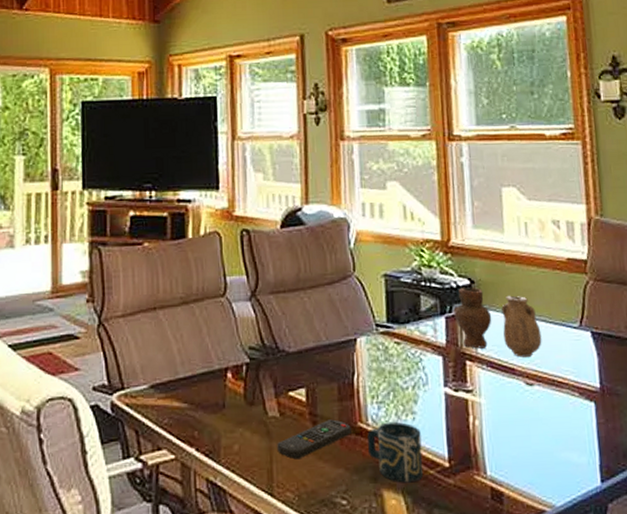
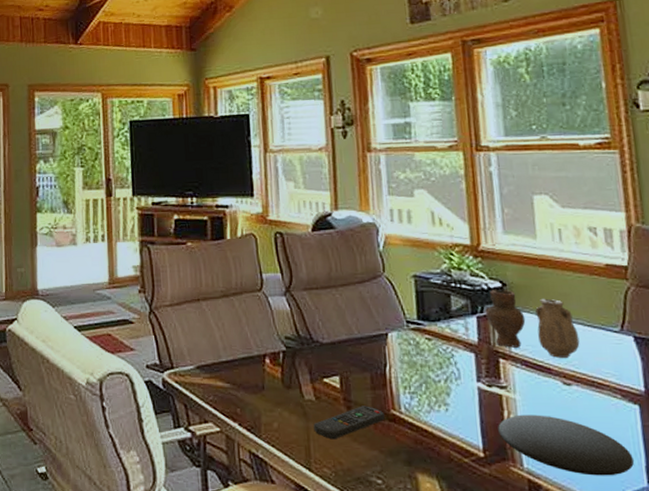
cup: present [367,421,423,483] -> none [400,411,458,469]
plate: none [463,418,589,479] -> present [498,414,634,476]

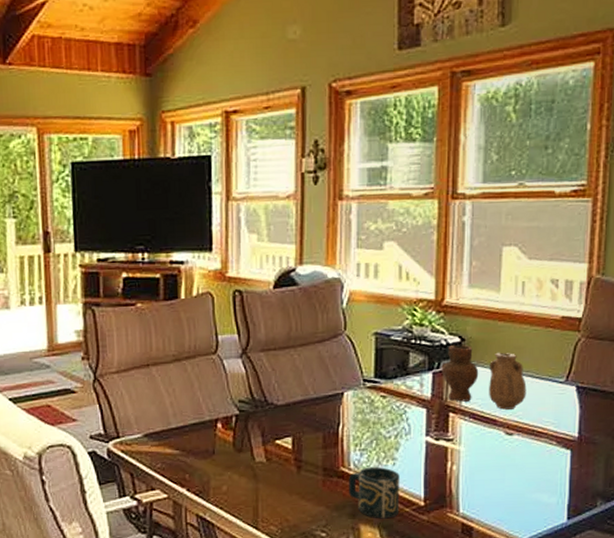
remote control: present [313,406,385,440] -> none [263,464,334,499]
cup: none [400,411,458,469] -> present [348,466,400,519]
plate: present [498,414,634,476] -> none [440,464,558,516]

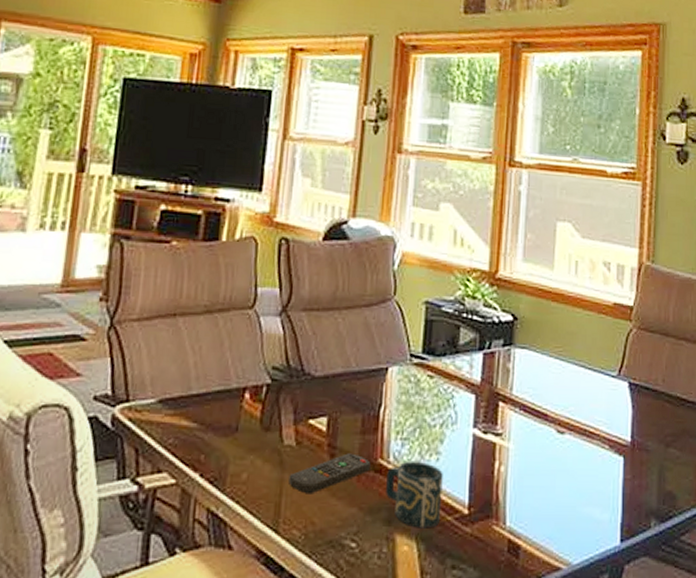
remote control: none [263,464,334,499] -> present [289,453,371,494]
vase: present [441,344,527,410] -> none [492,322,579,403]

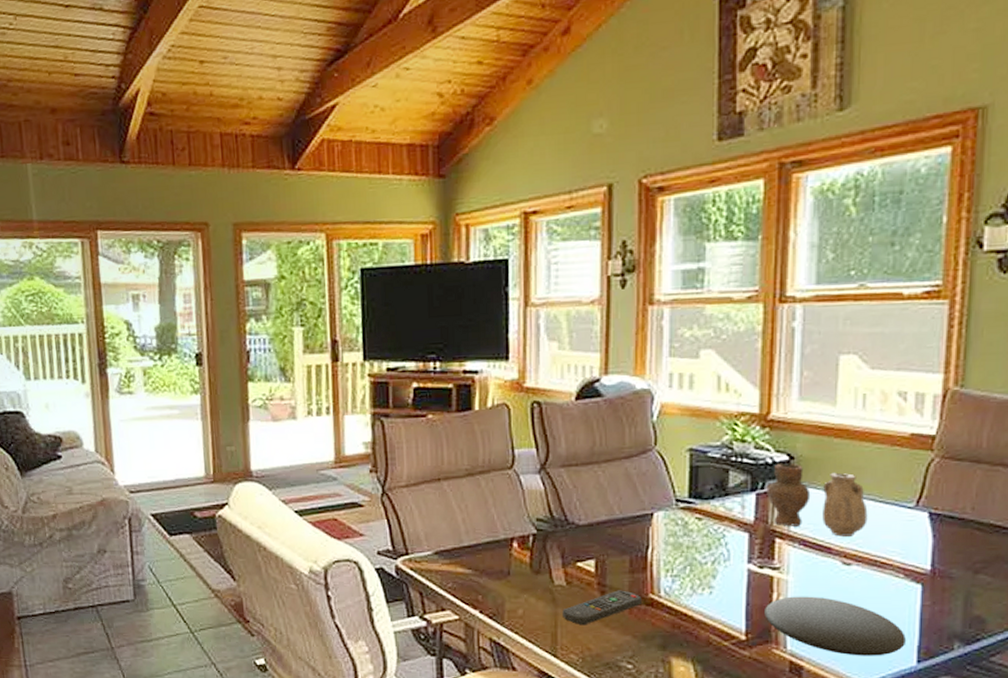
cup: present [385,461,443,529] -> none [657,594,717,652]
plate: none [487,466,611,534] -> present [764,596,906,656]
vase: none [492,322,579,403] -> present [766,462,868,537]

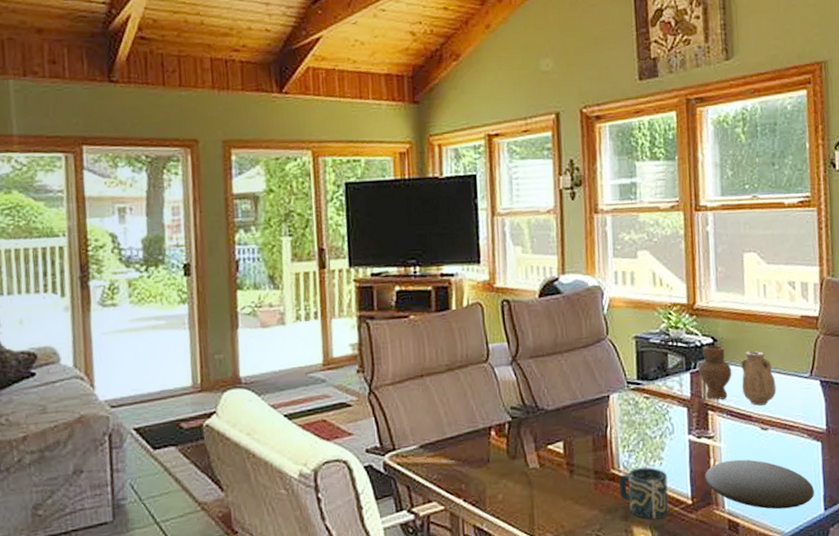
remote control: present [562,590,642,625] -> none [537,468,605,505]
cup: none [657,594,717,652] -> present [619,467,669,520]

